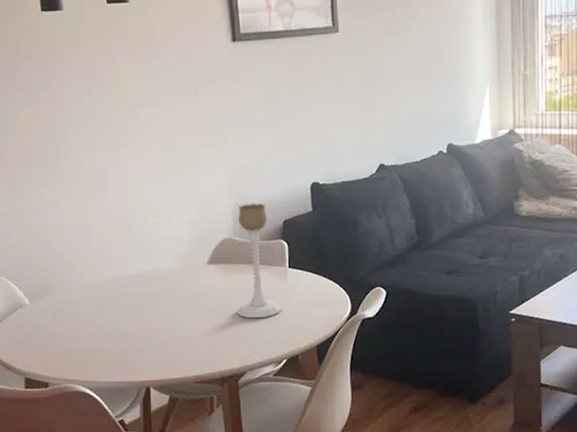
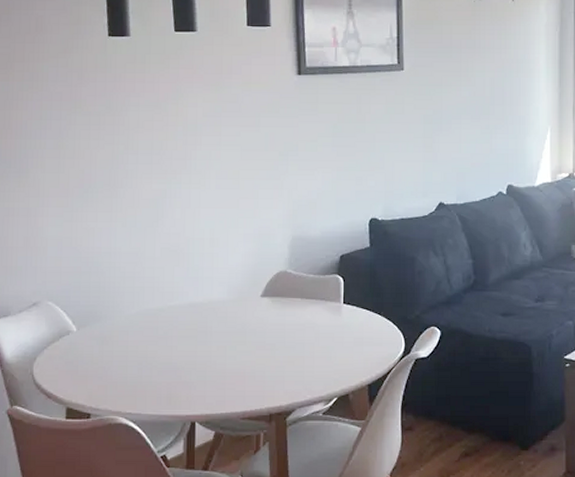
candle holder: present [237,204,282,319] -> none [289,237,334,355]

